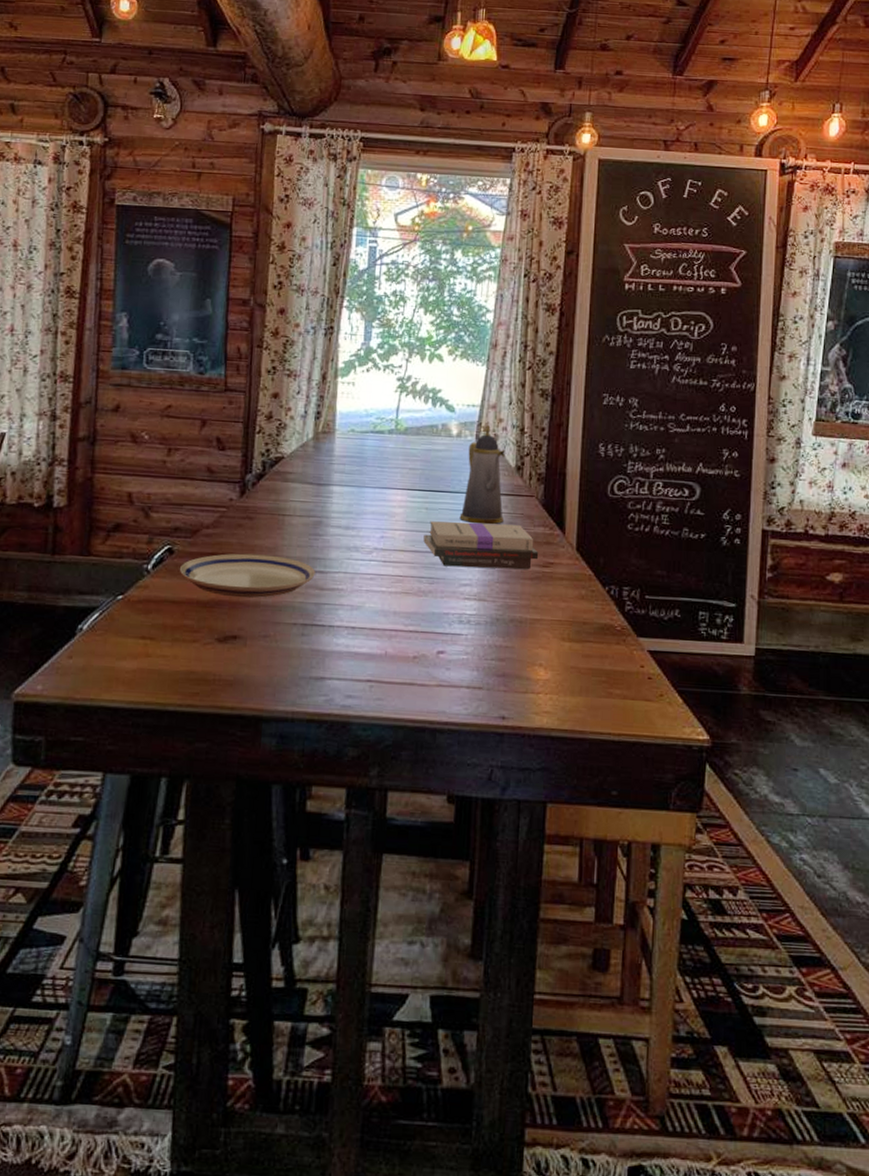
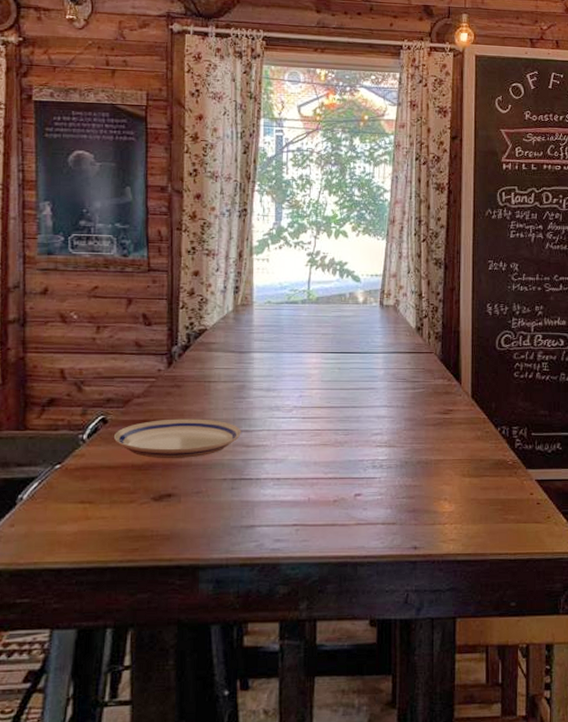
books: present [423,521,539,570] -> none [338,378,440,419]
coffee pot: present [459,424,505,524] -> none [369,291,407,379]

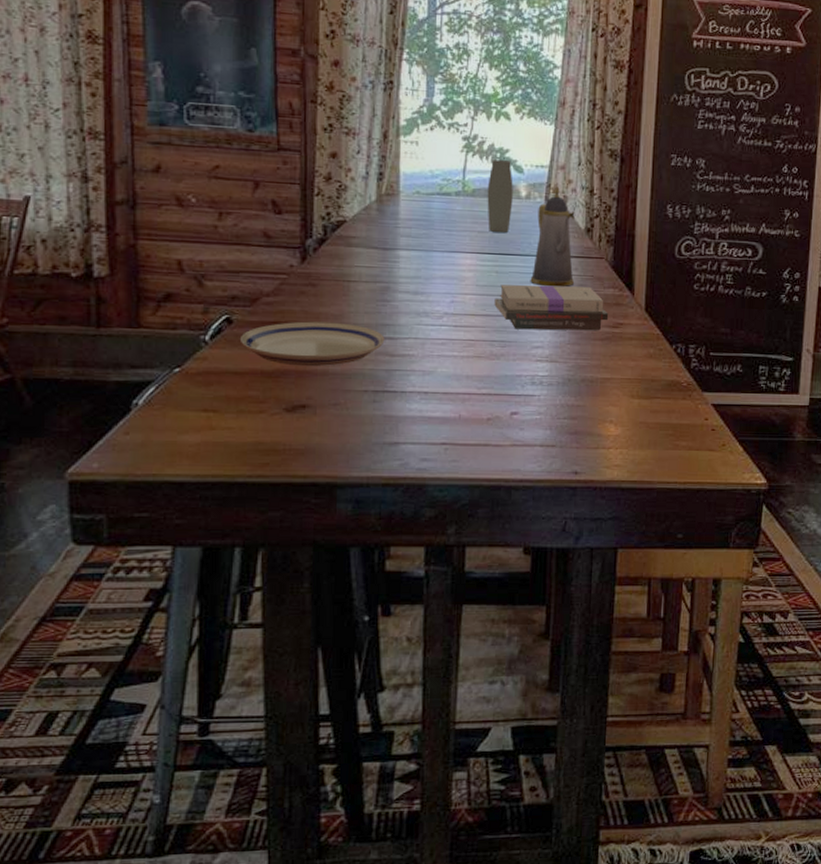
vase: none [329,271,352,334] -> present [487,160,513,232]
books: none [338,378,440,419] -> present [494,285,609,331]
coffee pot: none [369,291,407,379] -> present [530,185,575,286]

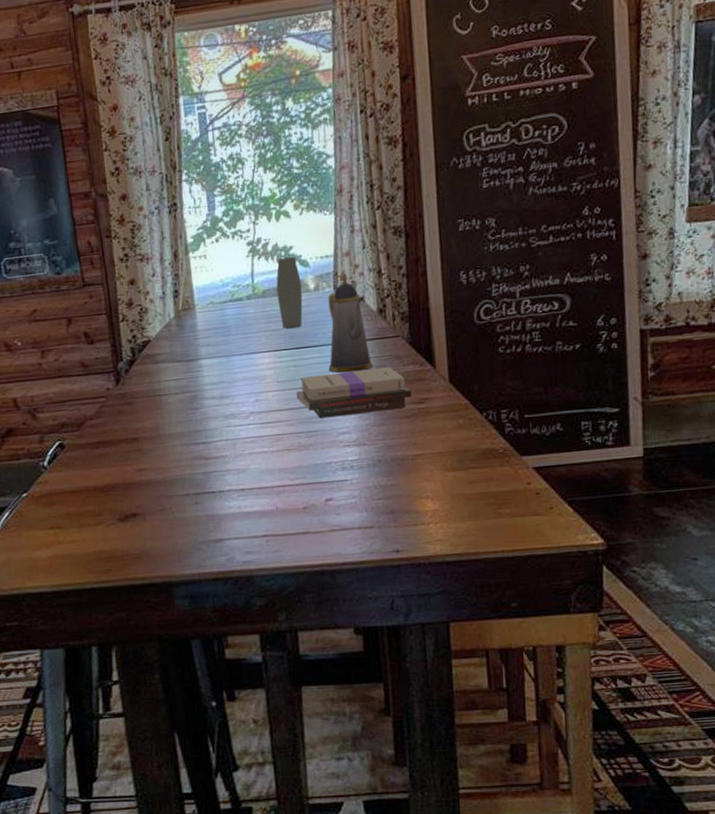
plate: present [239,321,385,366] -> none [72,434,199,479]

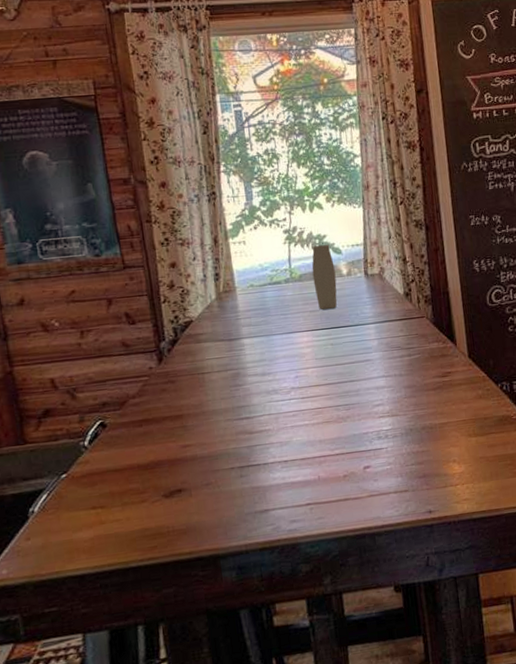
books: present [296,367,413,419] -> none [333,344,438,392]
coffee pot: present [328,272,372,373] -> none [359,259,401,350]

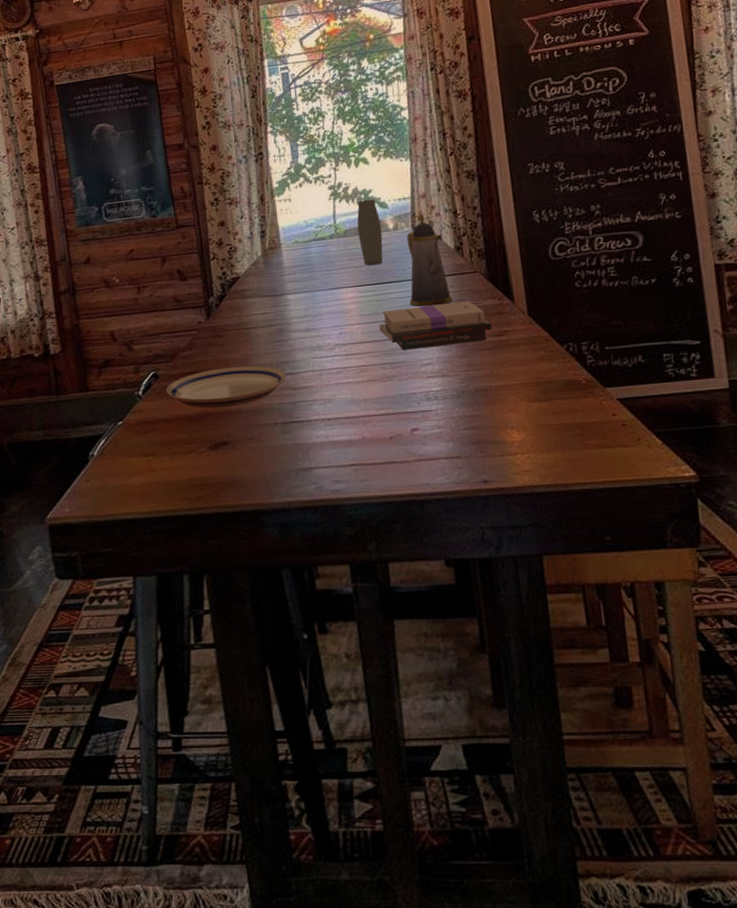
plate: none [114,411,243,456] -> present [166,365,286,408]
books: none [333,344,438,392] -> present [379,301,493,351]
coffee pot: none [359,259,401,350] -> present [406,213,452,307]

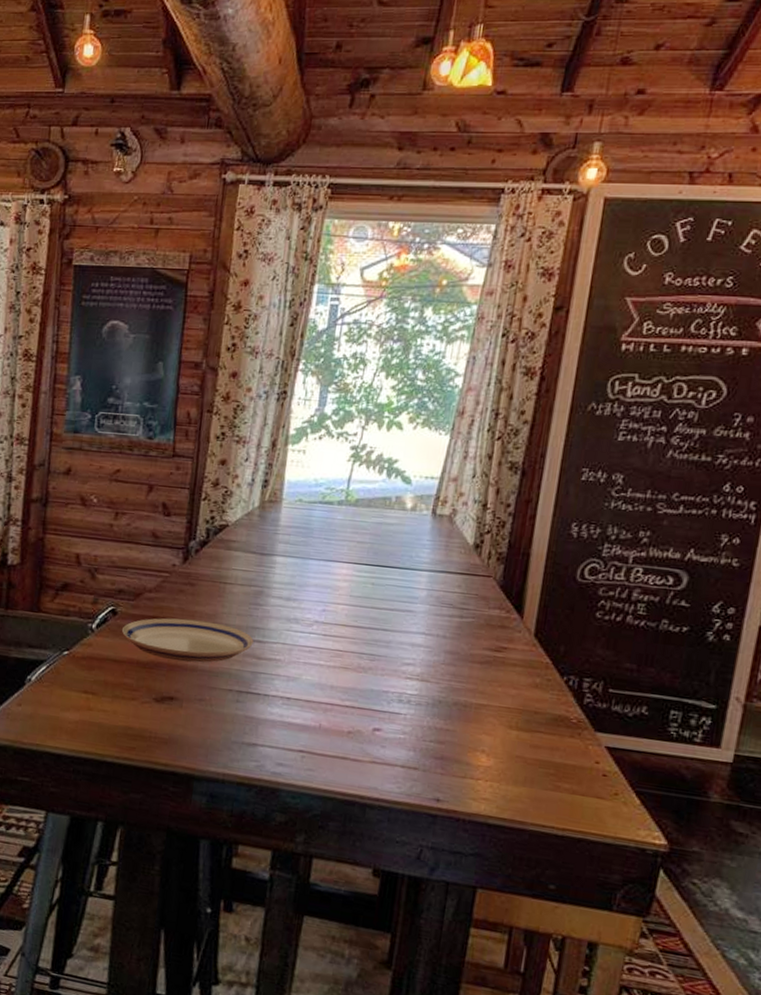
vase: present [357,199,383,265] -> none [368,470,400,544]
books: present [379,301,493,351] -> none [367,597,492,653]
coffee pot: present [406,213,452,307] -> none [407,498,464,604]

